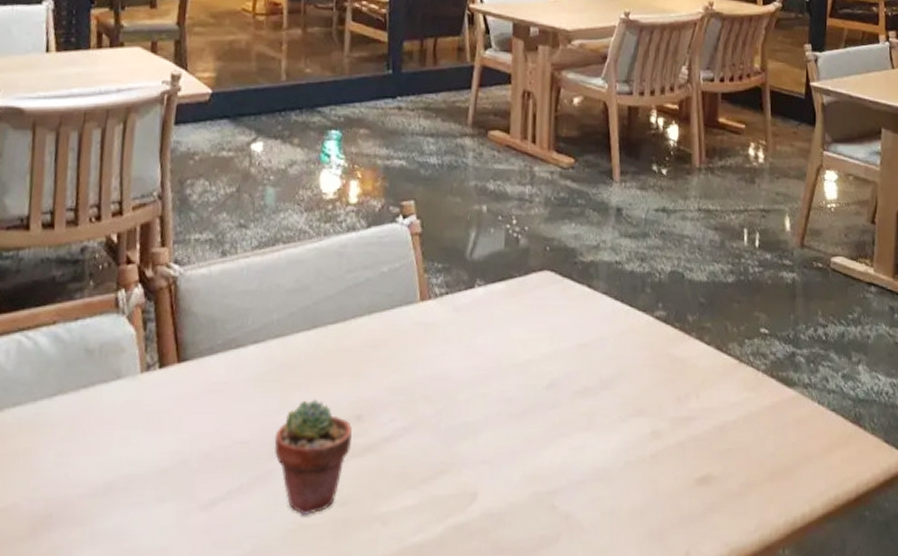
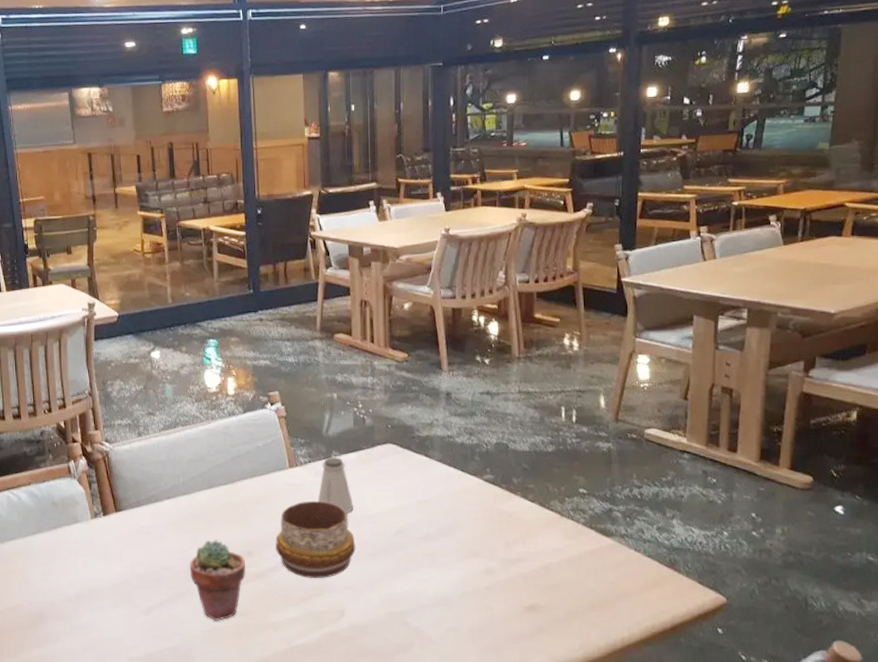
decorative bowl: none [394,345,497,451] -> present [276,501,356,579]
saltshaker: none [453,287,498,362] -> present [317,457,354,514]

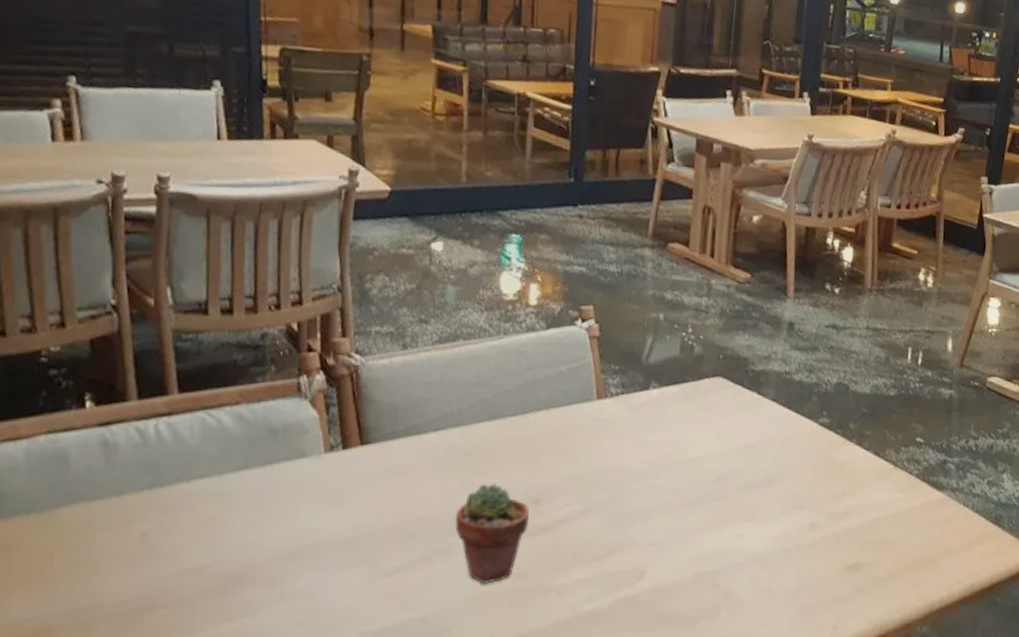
decorative bowl: present [276,501,356,579] -> none [569,440,667,533]
saltshaker: present [317,457,354,514] -> none [627,389,670,457]

